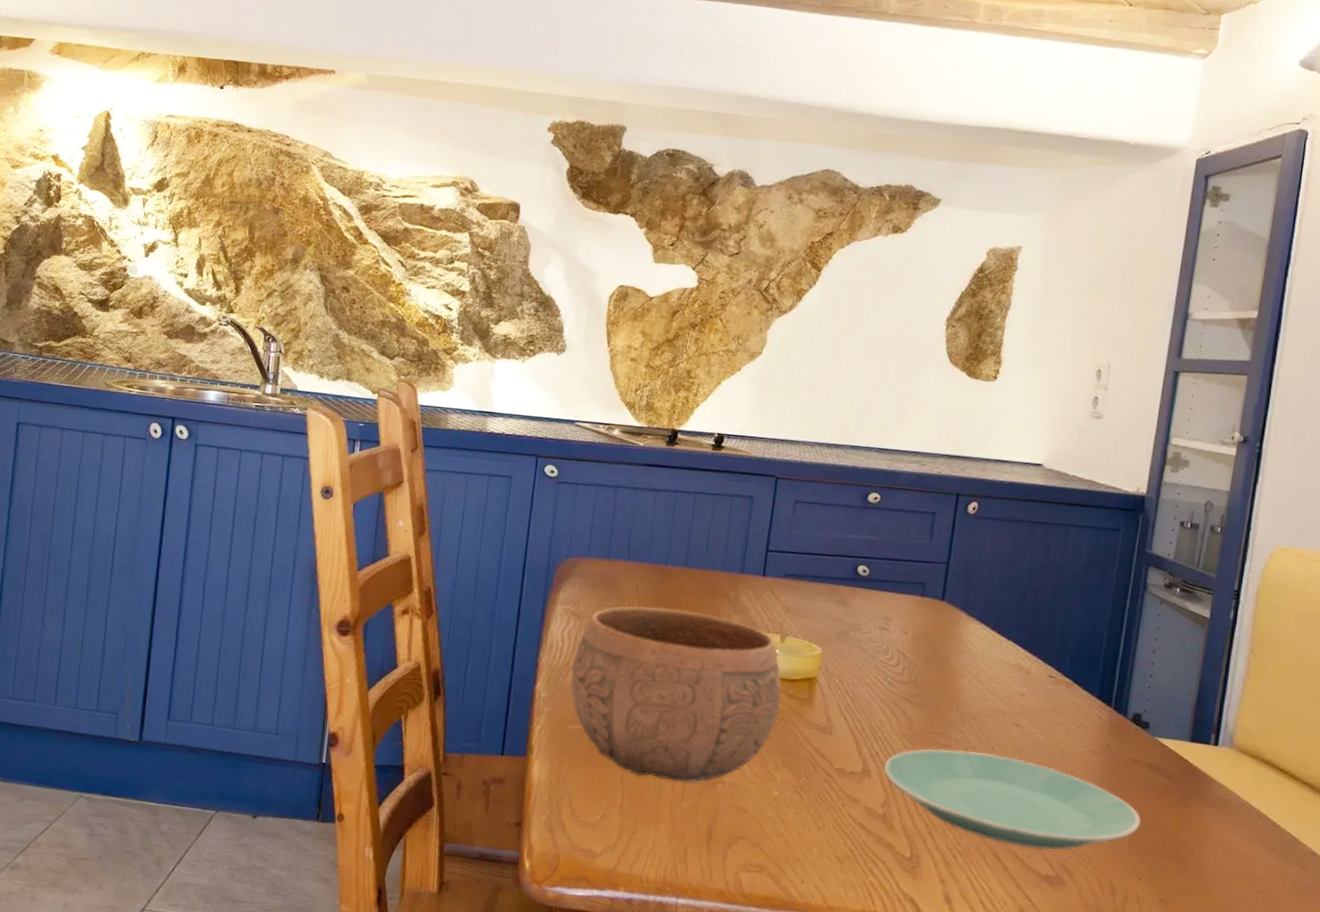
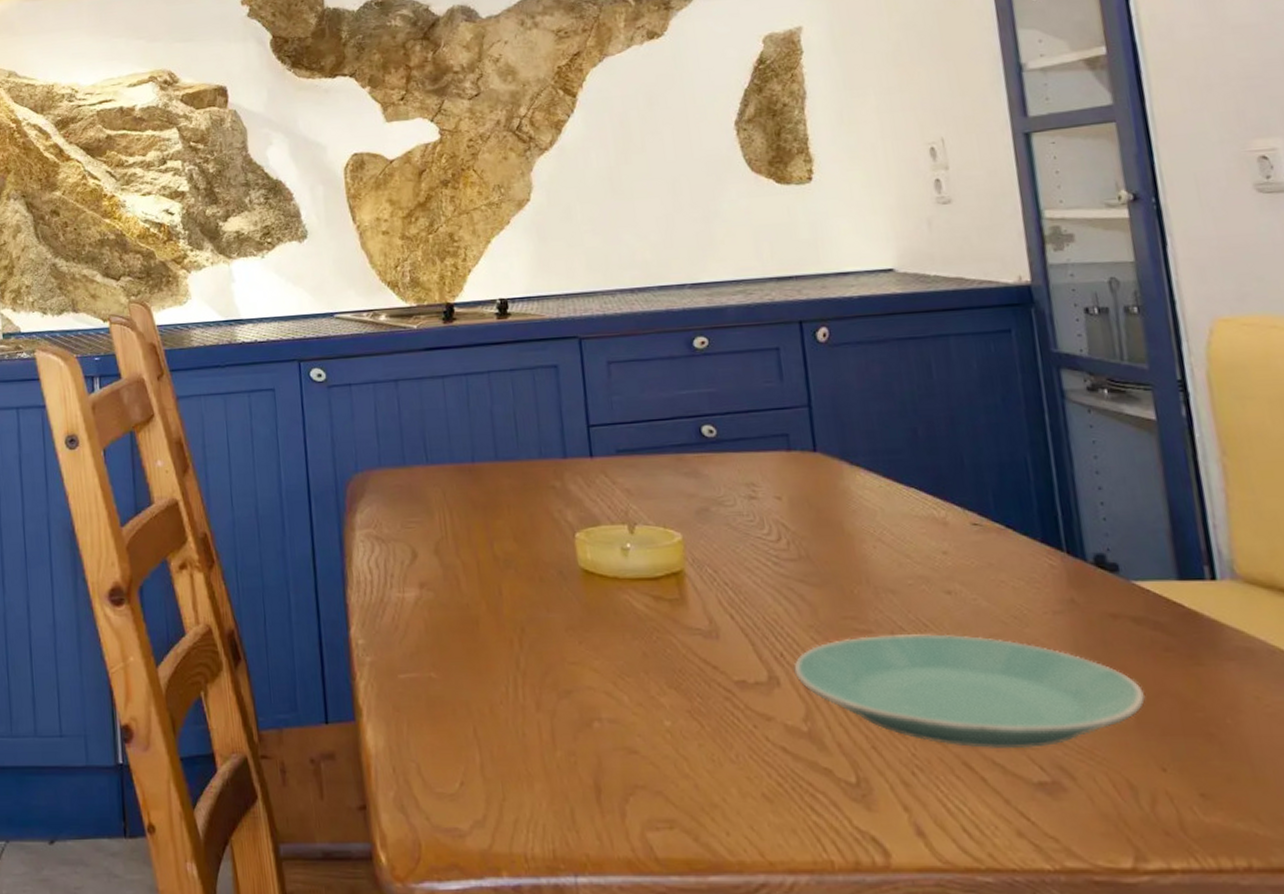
bowl: present [570,606,782,783] -> none [387,513,649,726]

